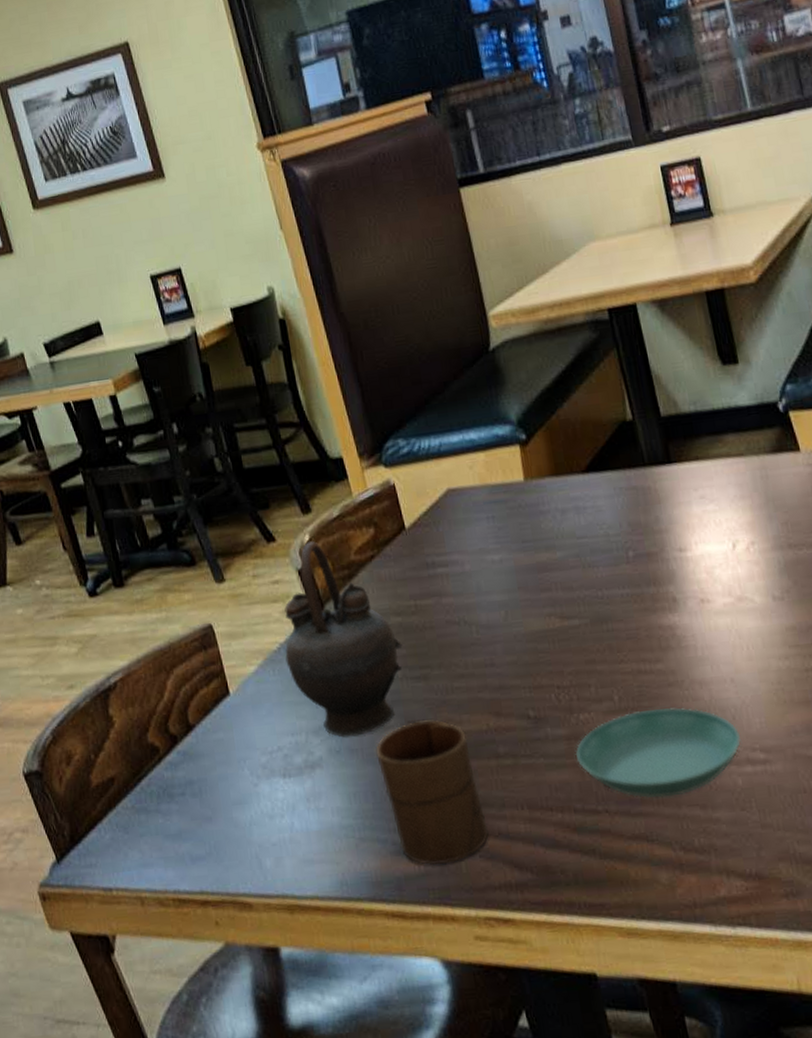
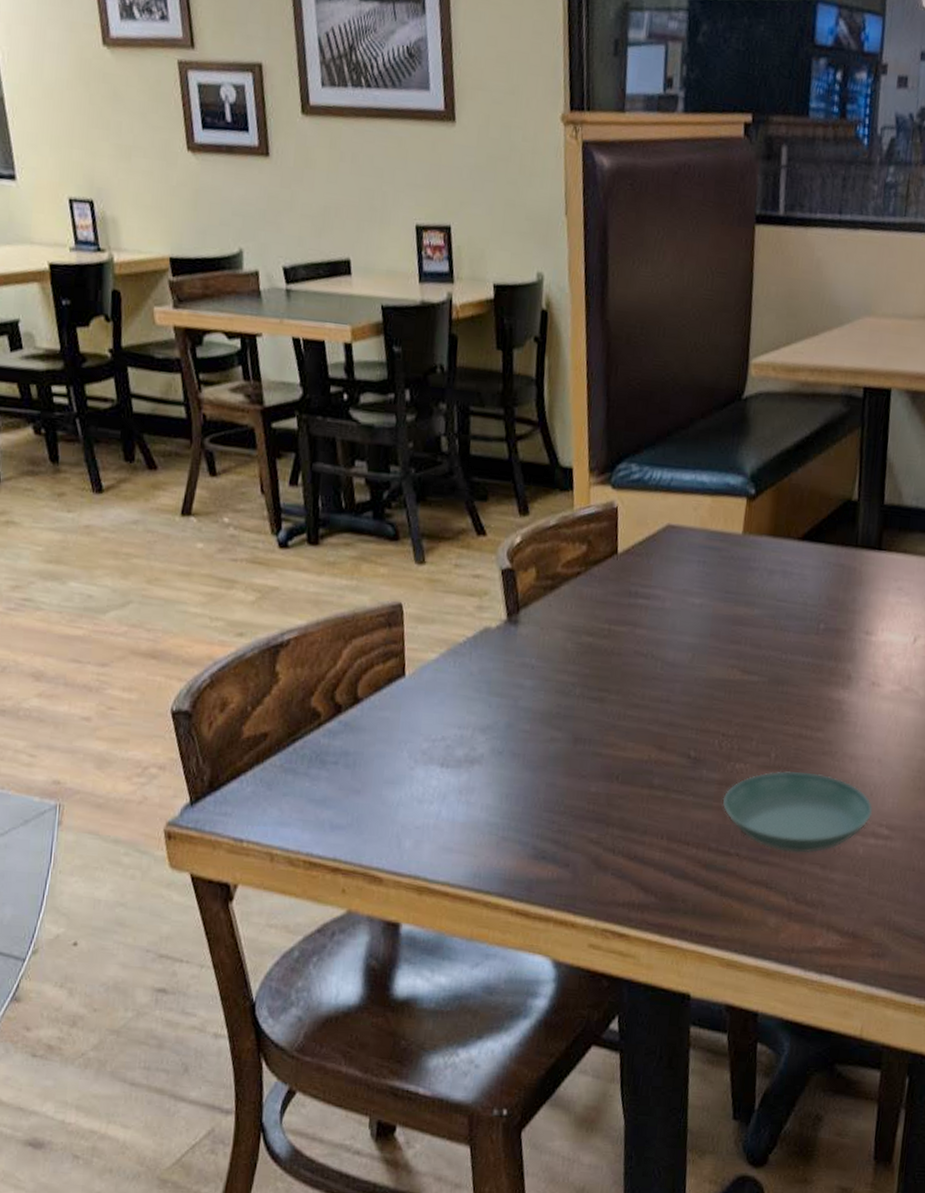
teapot: present [284,541,403,738] -> none [469,544,587,742]
cup: present [376,719,489,866] -> none [537,739,628,875]

